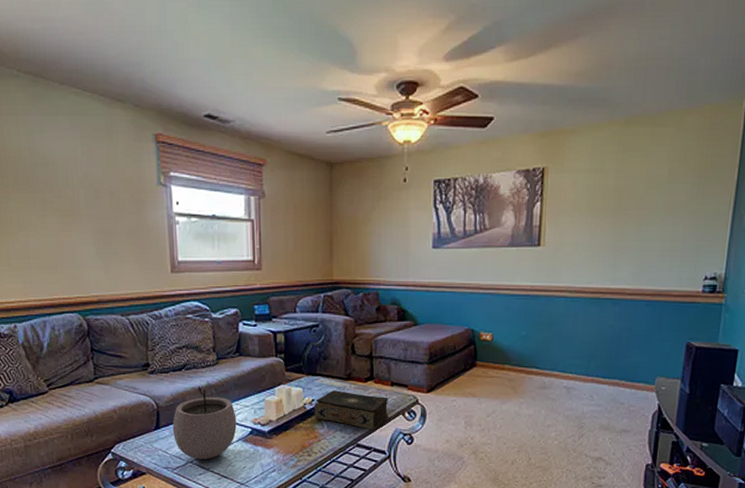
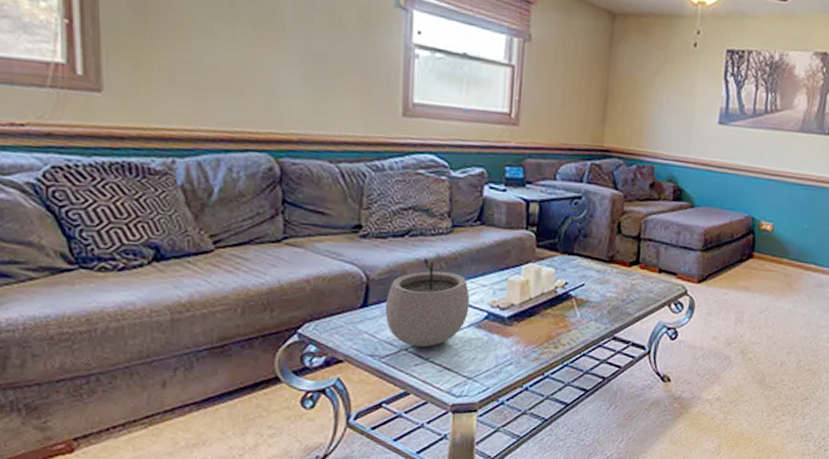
book: present [313,390,389,430] -> none [565,273,655,322]

